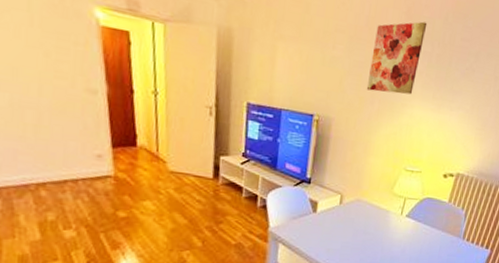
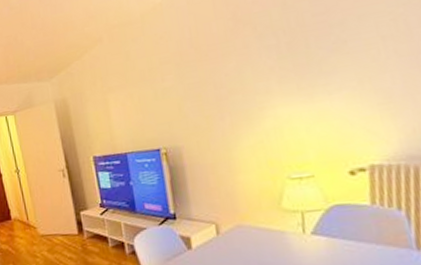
wall art: present [366,21,428,95] -> none [203,17,269,107]

